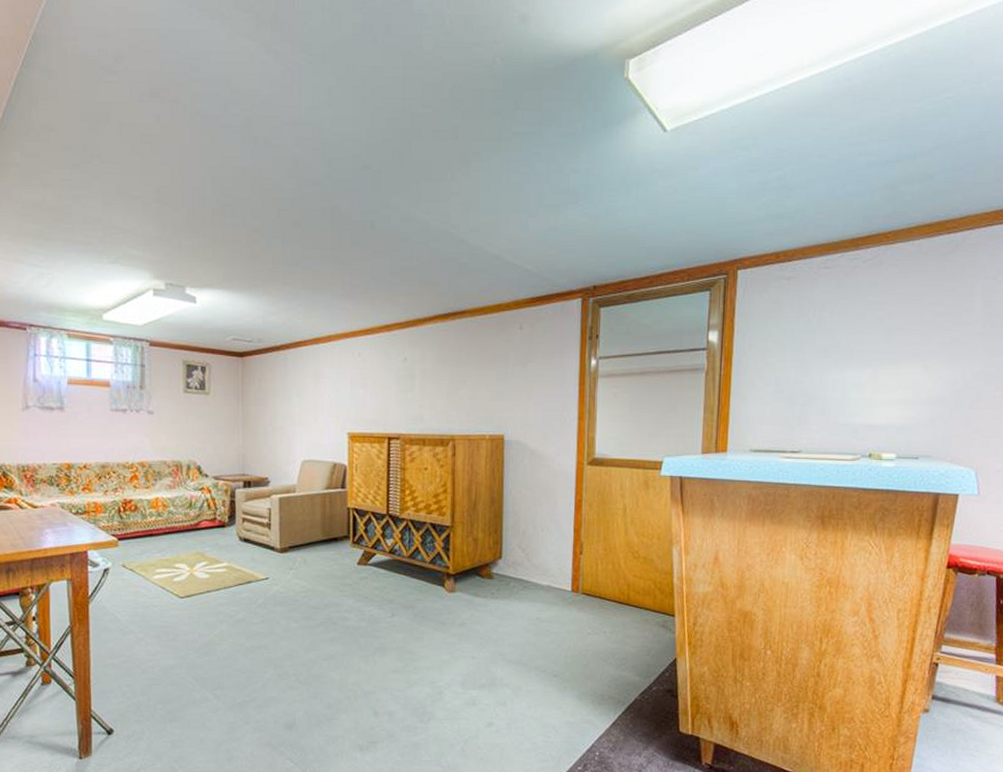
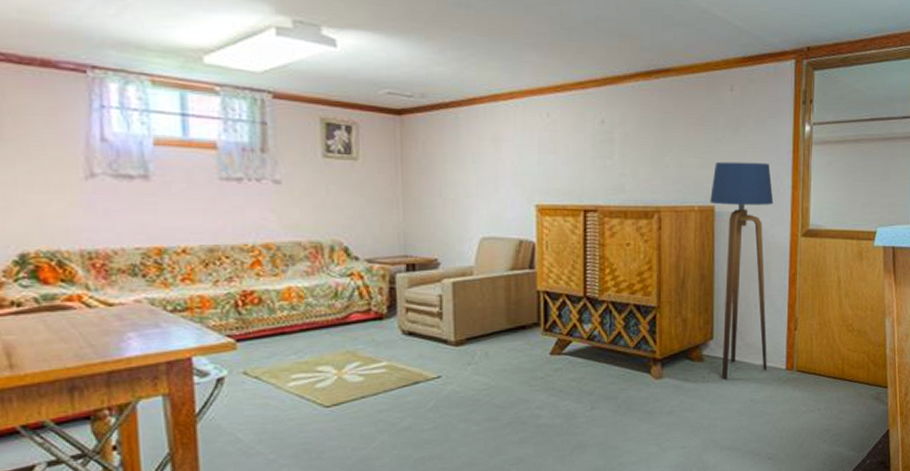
floor lamp: none [500,394,560,598] -> present [710,161,774,380]

